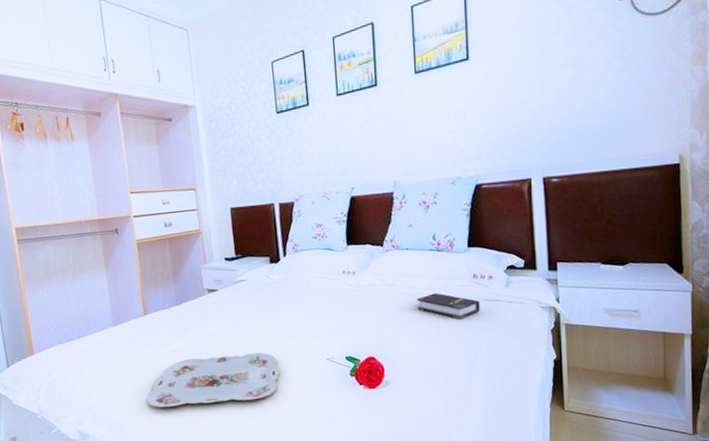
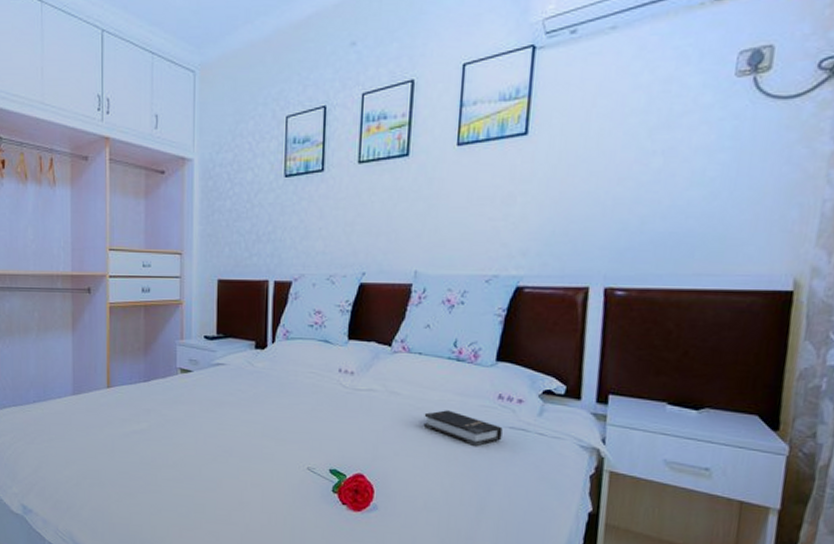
serving tray: present [147,352,281,408] -> none [99,444,252,502]

